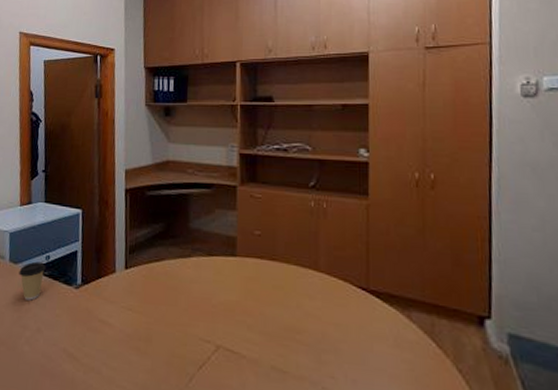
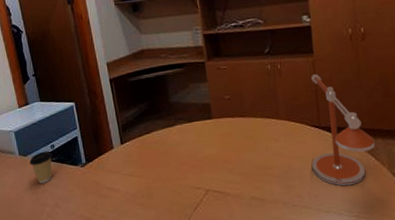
desk lamp: none [353,222,437,375] -> present [311,74,375,186]

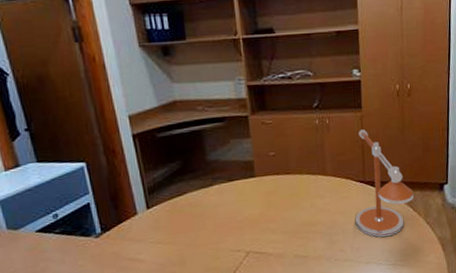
coffee cup: present [29,151,53,183] -> none [22,221,56,261]

